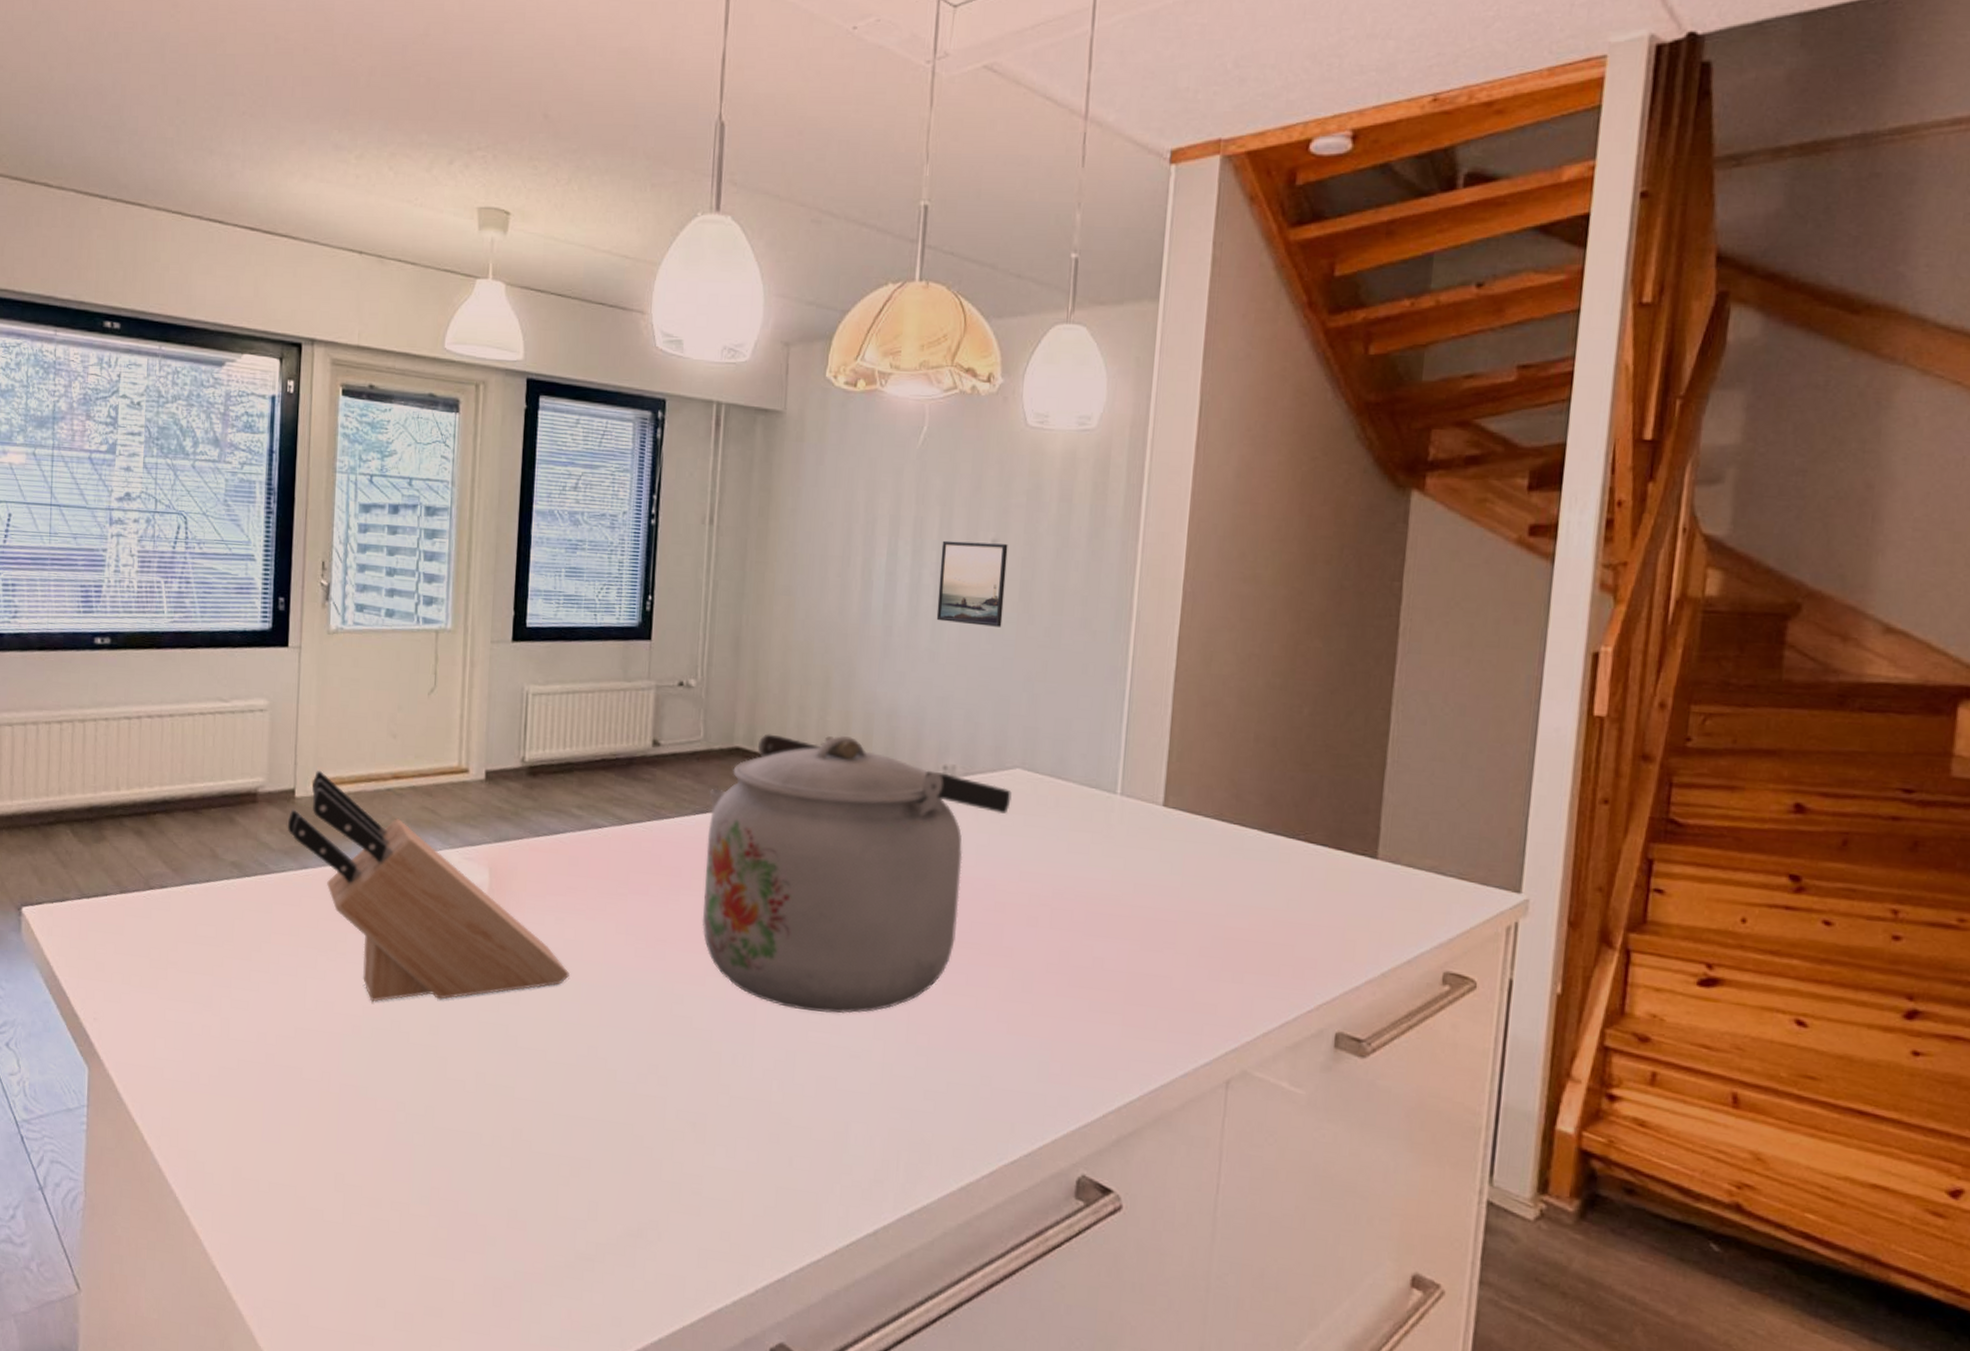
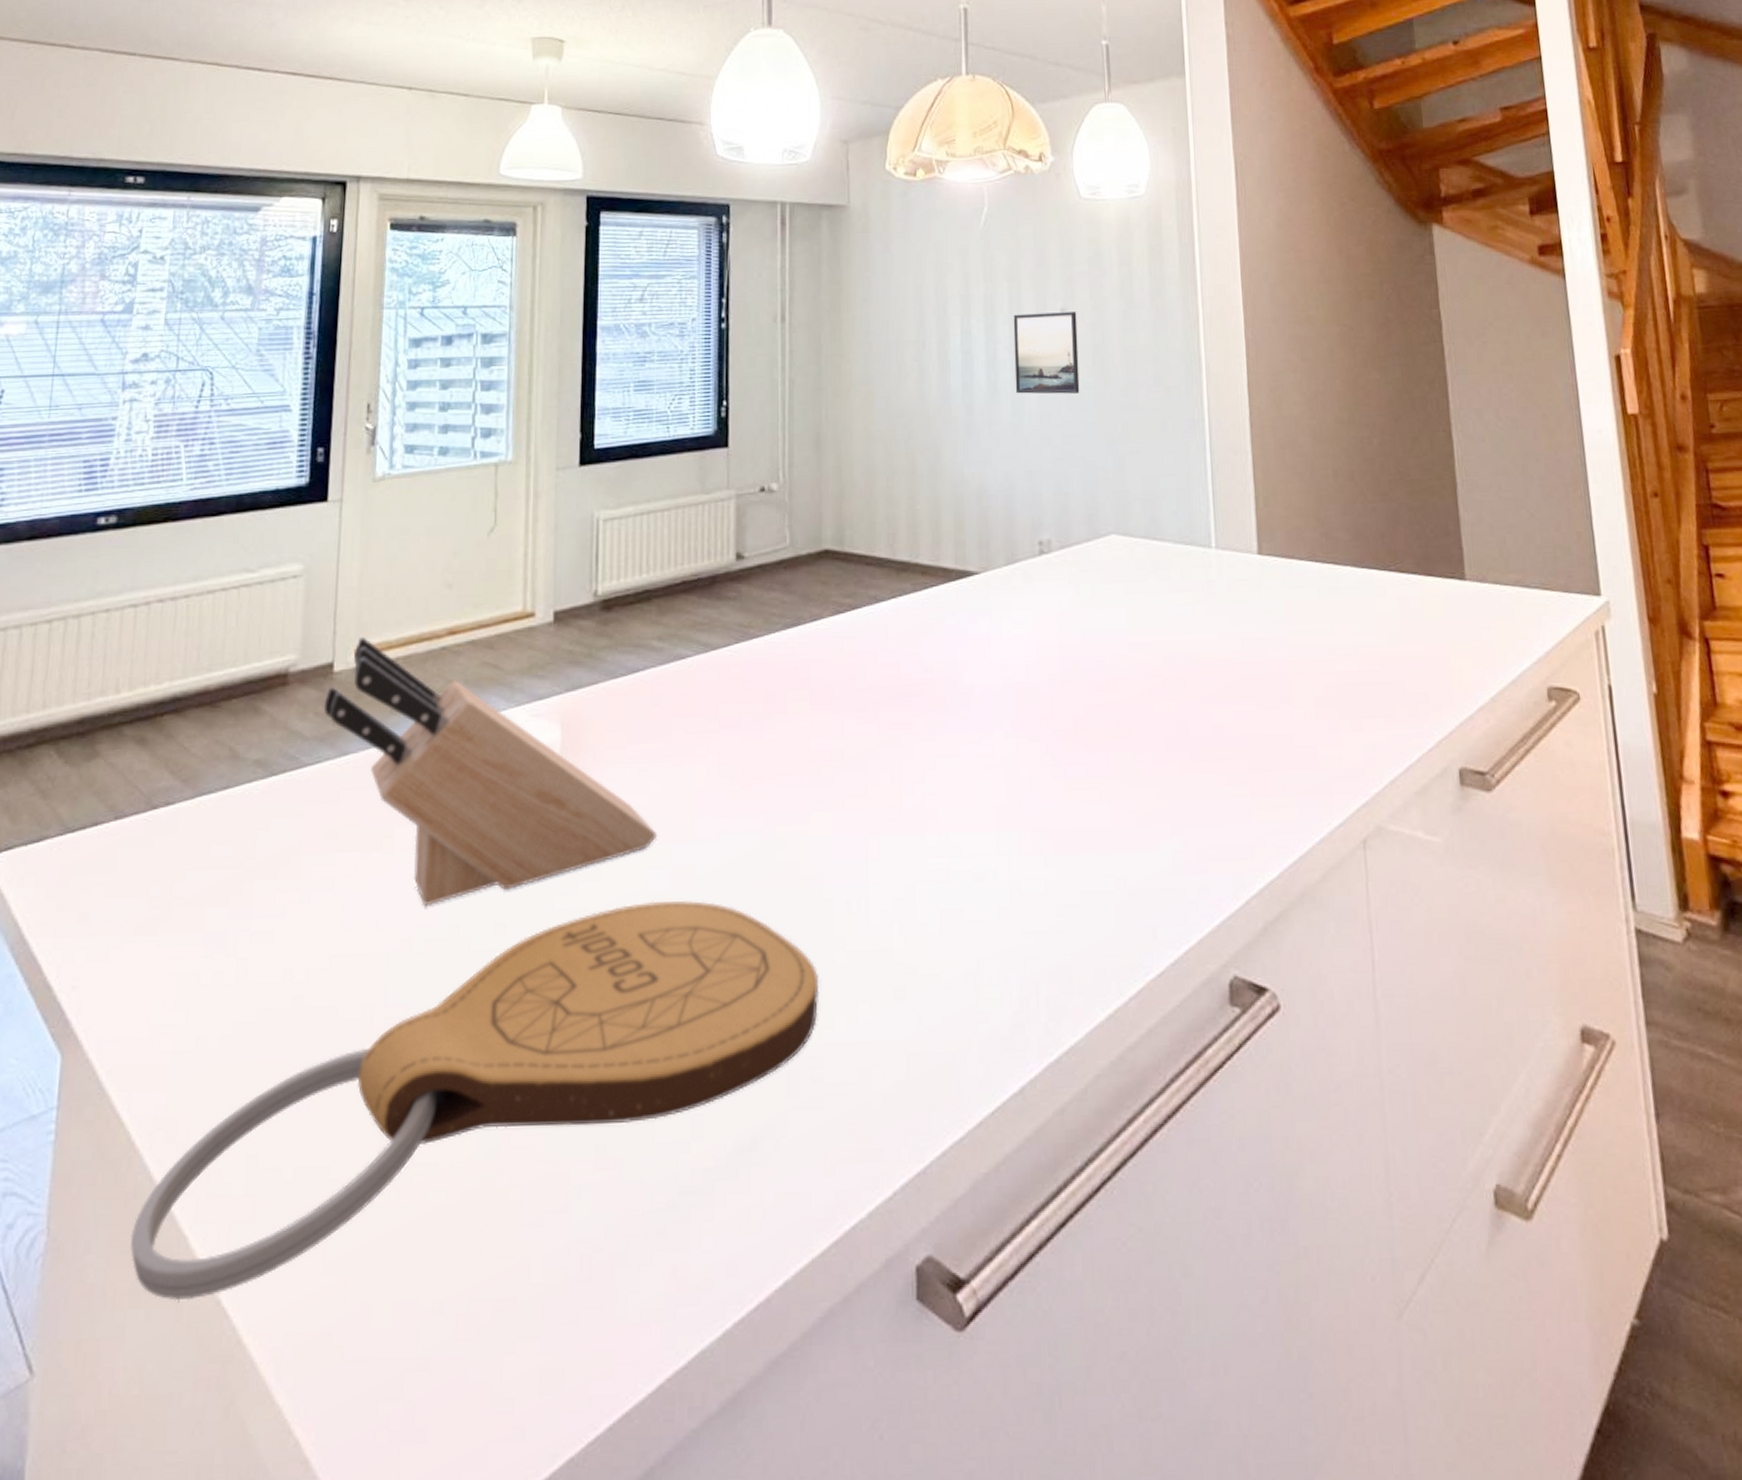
cutting board: none [146,1027,704,1262] -> present [130,901,820,1301]
kettle: present [702,733,1012,1014] -> none [801,523,1110,835]

